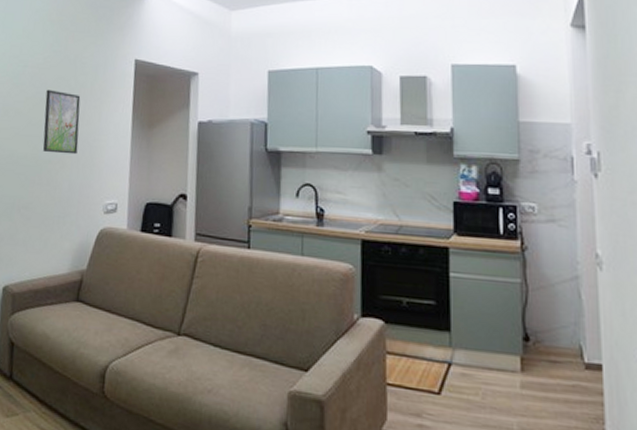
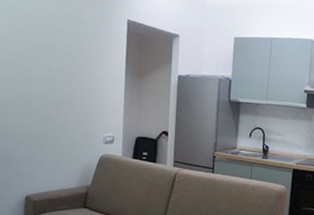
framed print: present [42,89,81,155] -> none [52,40,83,97]

